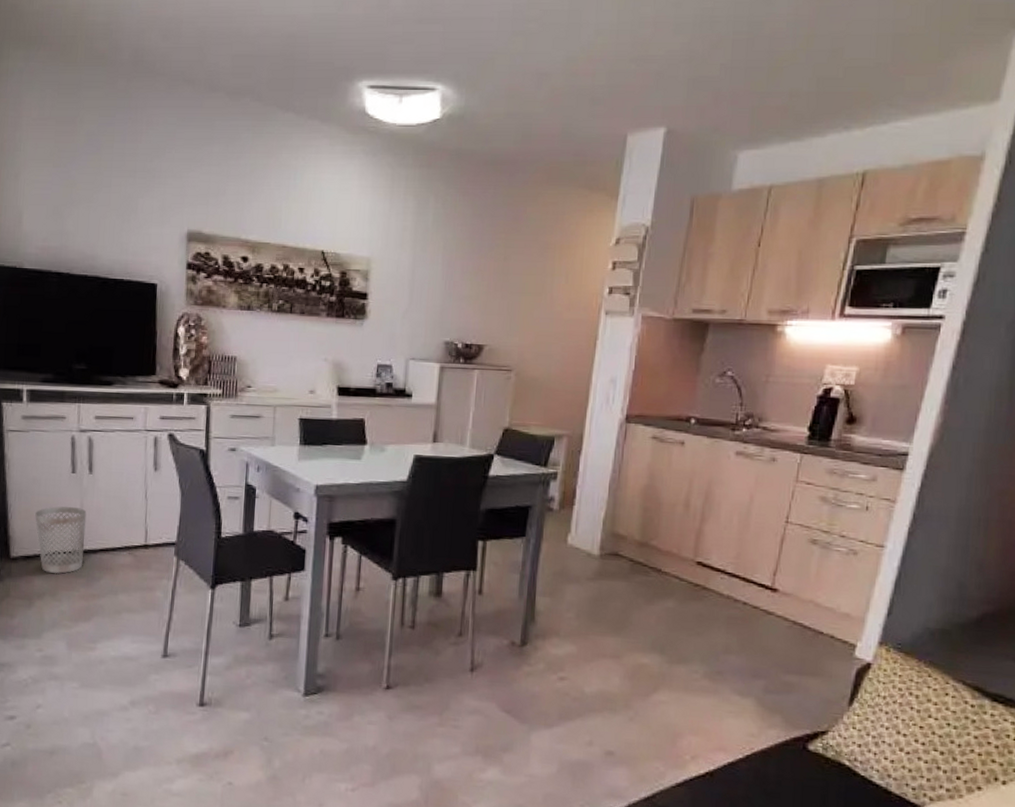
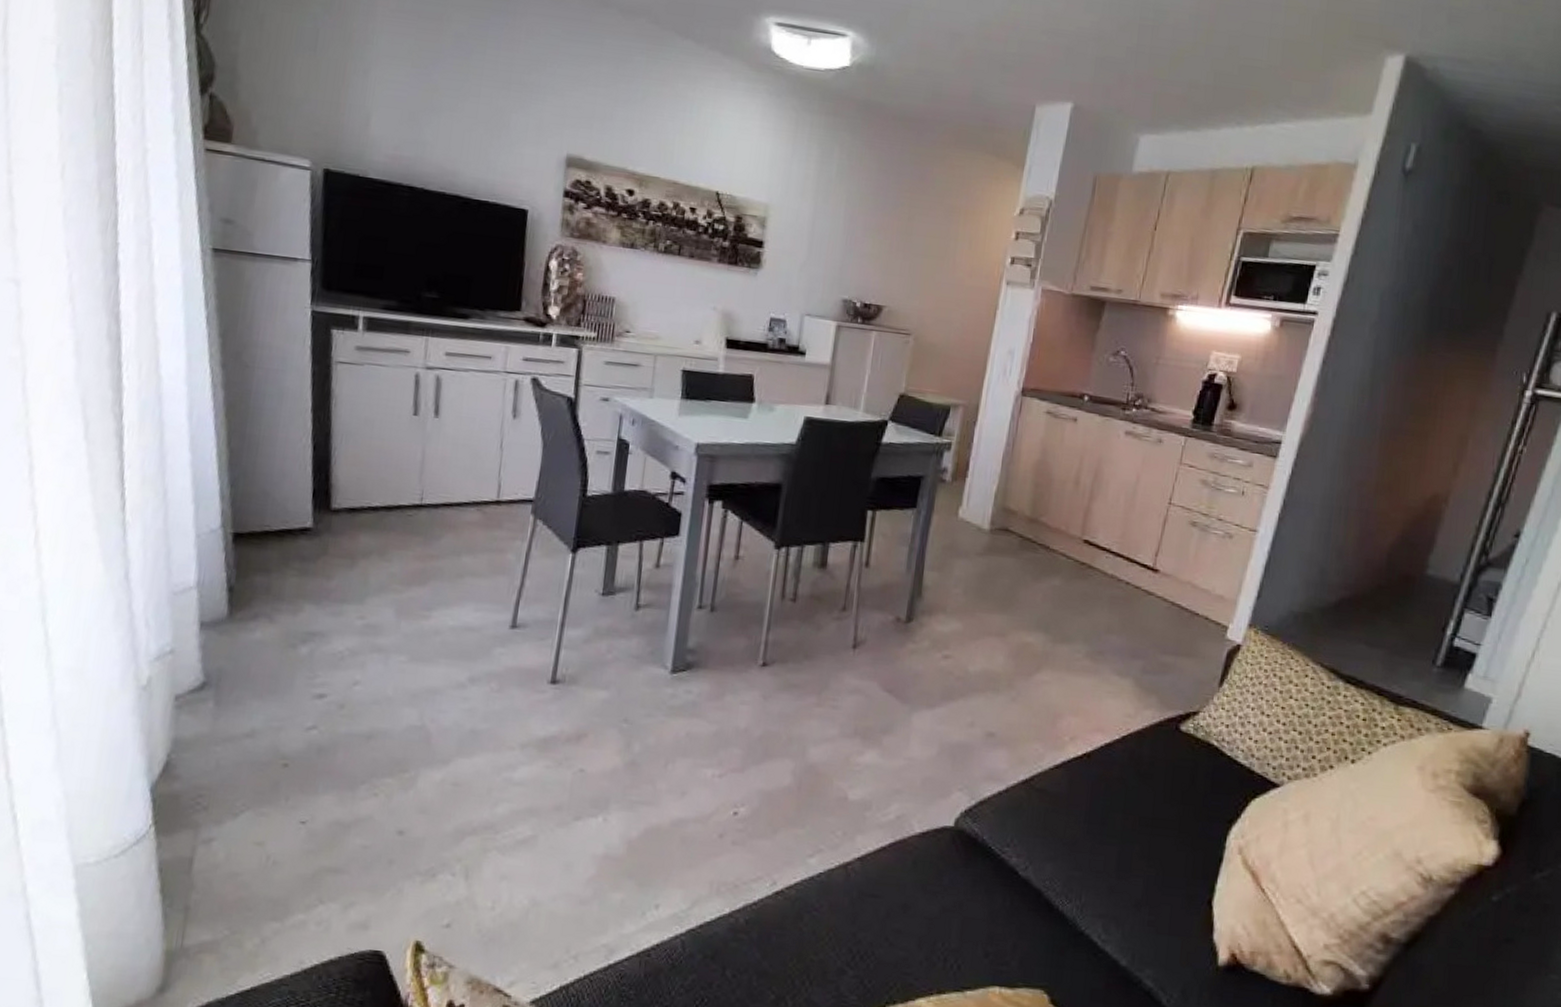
wastebasket: present [35,506,87,574] -> none [365,452,429,531]

